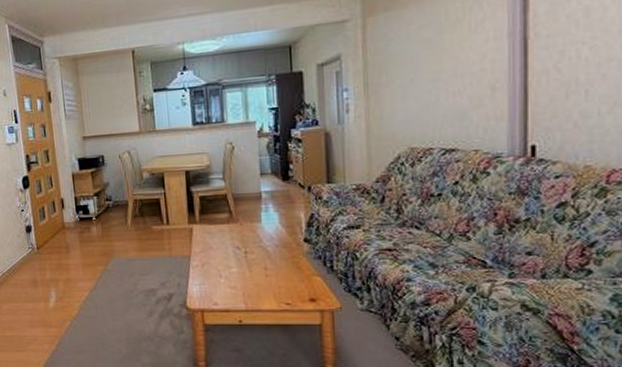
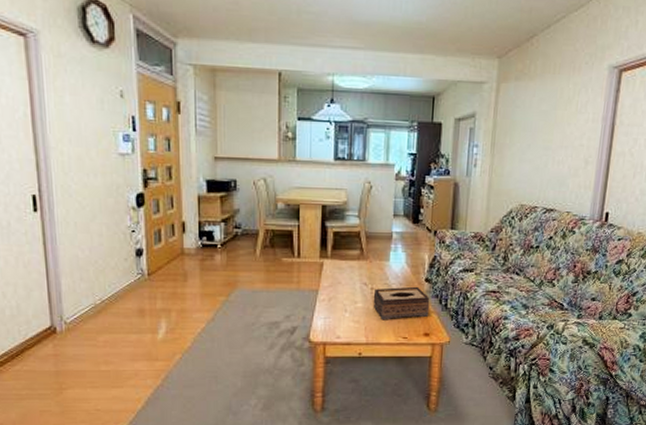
tissue box: none [248,248,313,286] -> present [373,286,430,320]

